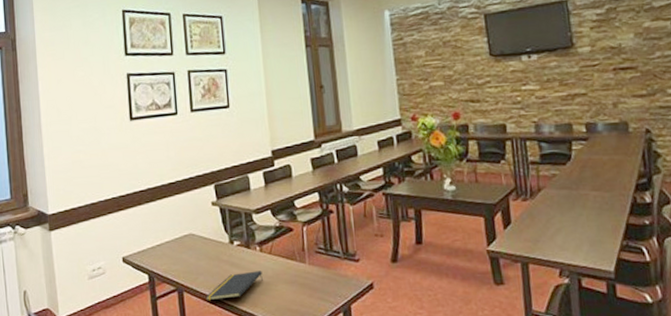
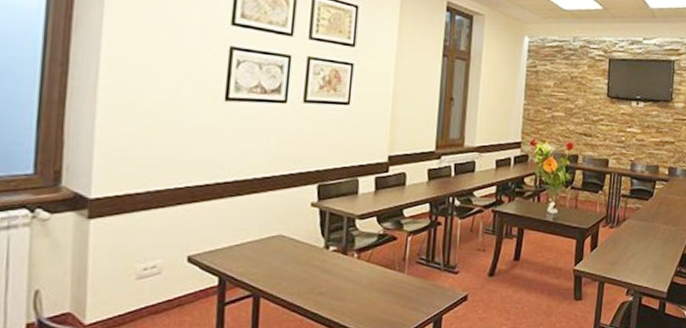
notepad: present [205,270,263,301] -> none [286,278,356,308]

